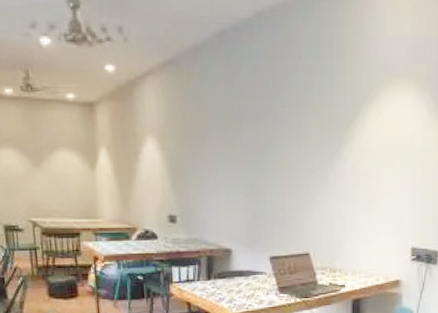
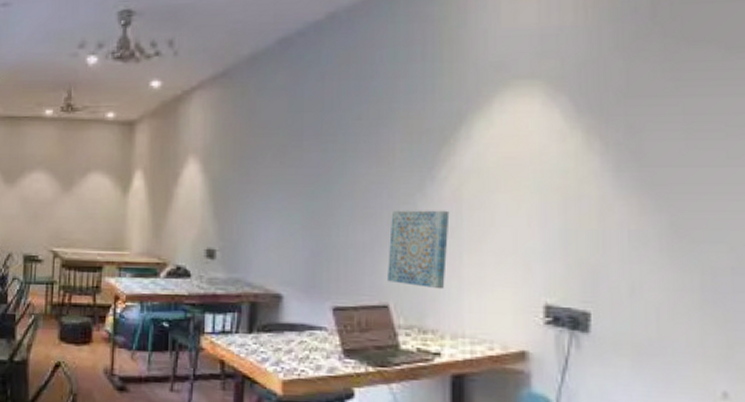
wall art: none [308,181,351,240] -> present [388,210,450,290]

